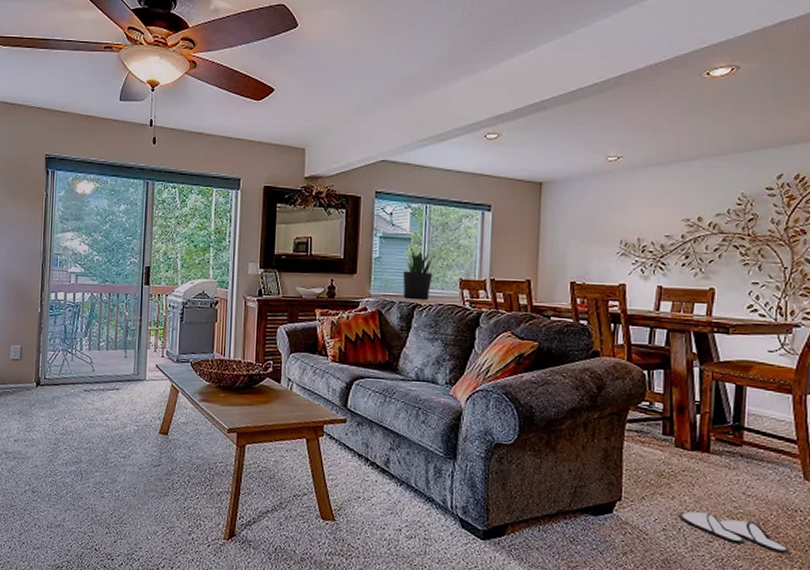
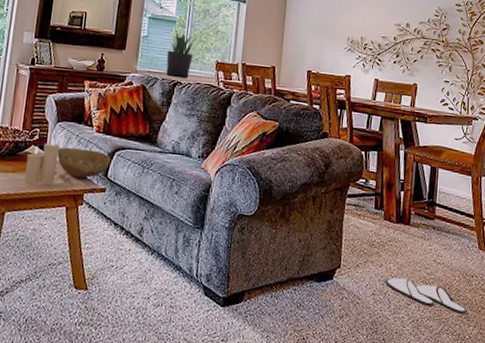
candle: none [261,369,295,417] -> present [23,138,60,185]
bowl: none [293,378,349,410] -> present [57,147,111,178]

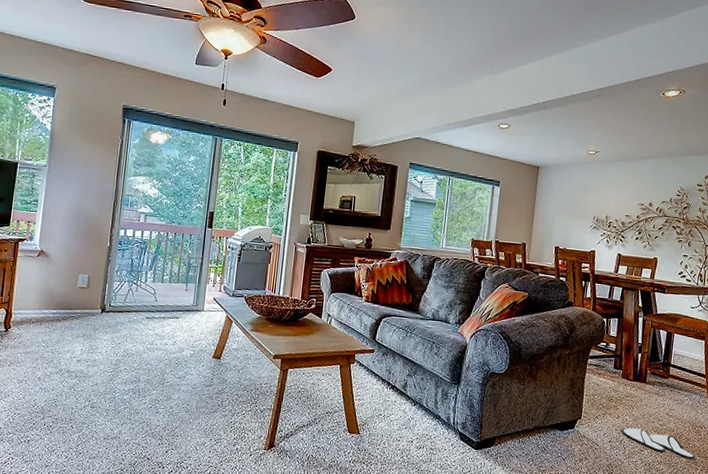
candle: present [23,138,60,185] -> none [303,306,334,346]
bowl: present [57,147,111,178] -> none [331,314,378,341]
planter: present [166,29,195,79] -> none [427,211,453,255]

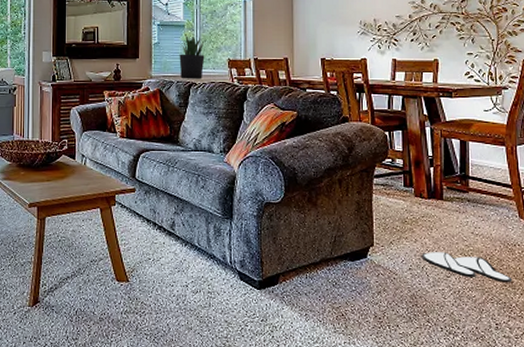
planter: none [427,211,453,255] -> present [179,33,205,79]

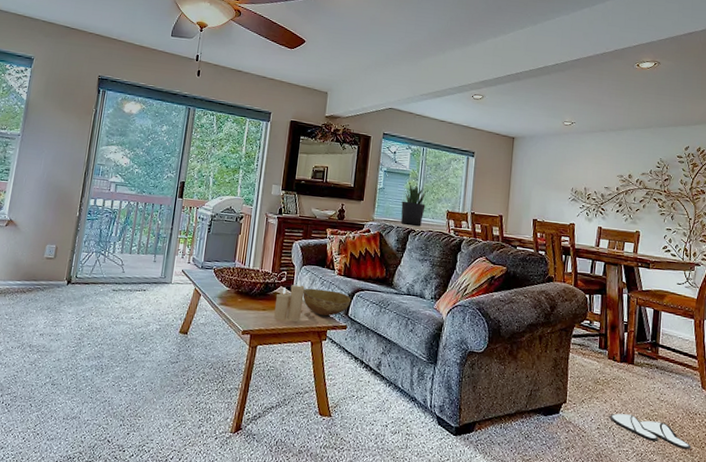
candle: none [58,146,88,189] -> present [273,280,305,322]
bowl: none [86,154,136,181] -> present [303,288,351,317]

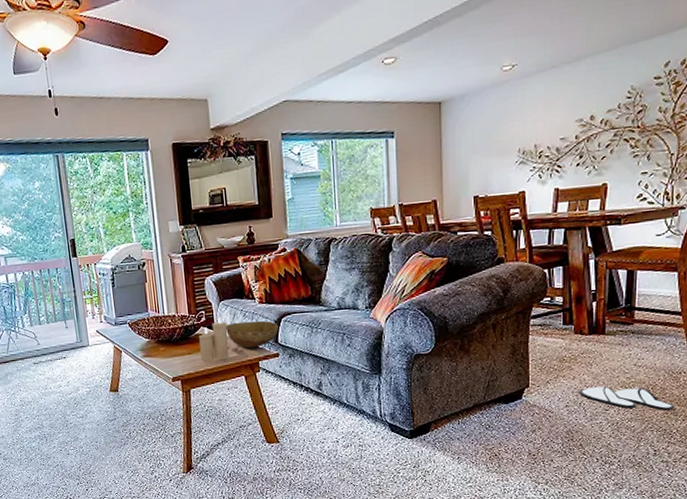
planter: present [401,182,427,227] -> none [316,184,345,235]

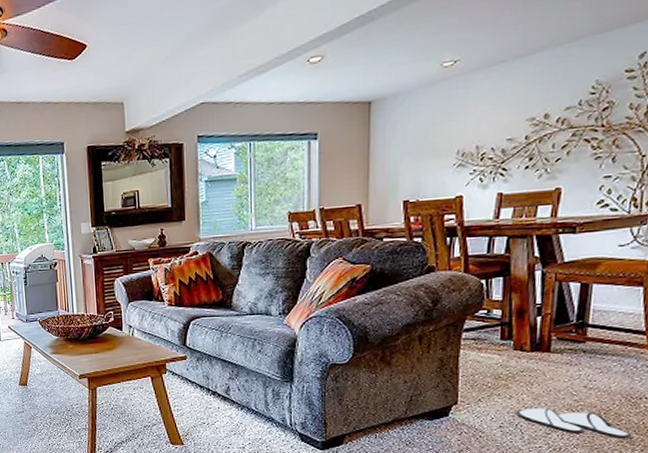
candle: present [198,316,229,361] -> none [106,317,136,360]
bowl: present [226,320,278,348] -> none [134,323,187,350]

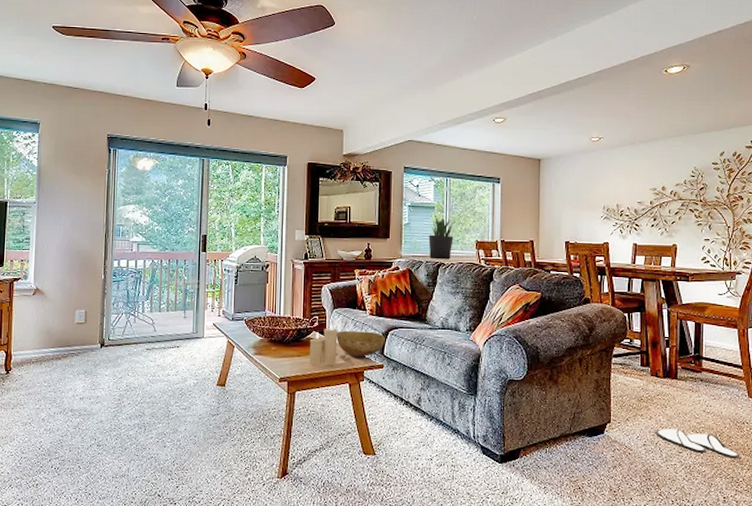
candle: none [106,317,136,360] -> present [309,323,338,365]
bowl: none [134,323,187,350] -> present [336,330,385,357]
planter: none [231,187,261,239] -> present [429,215,454,260]

